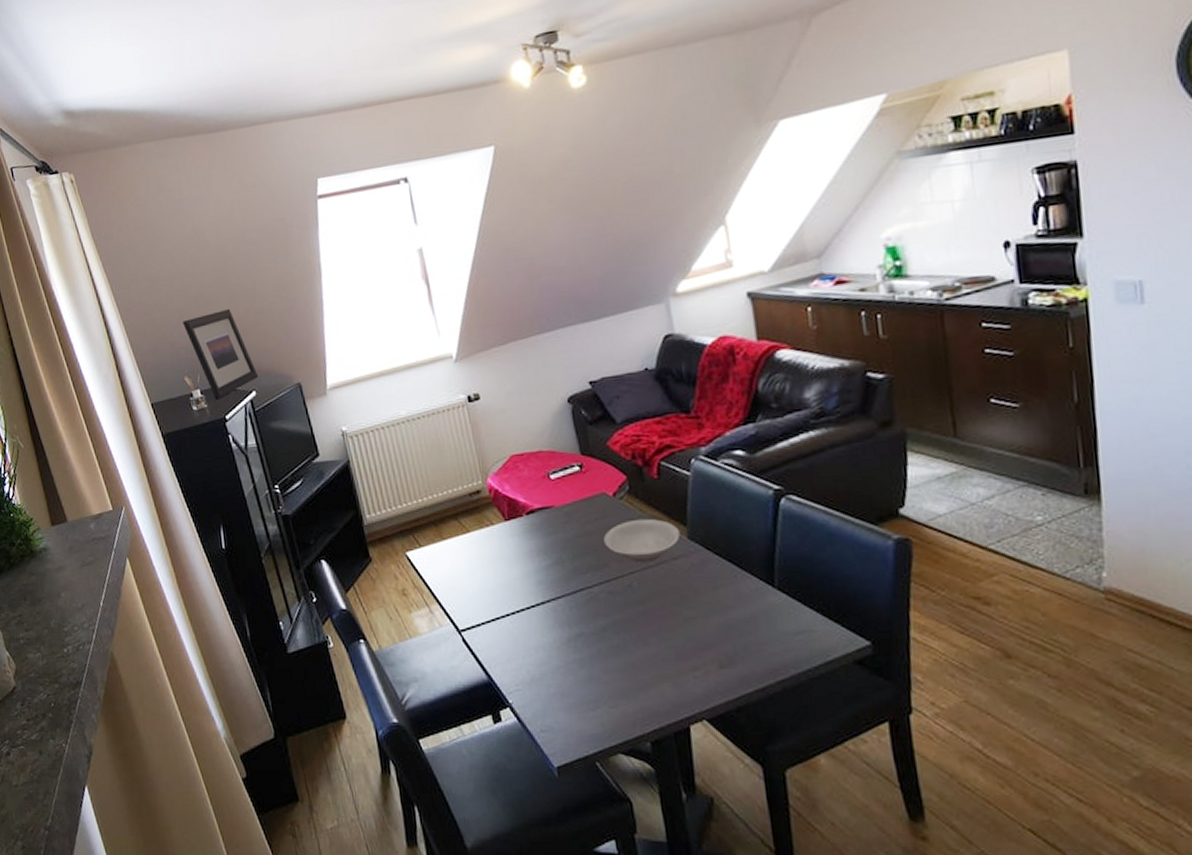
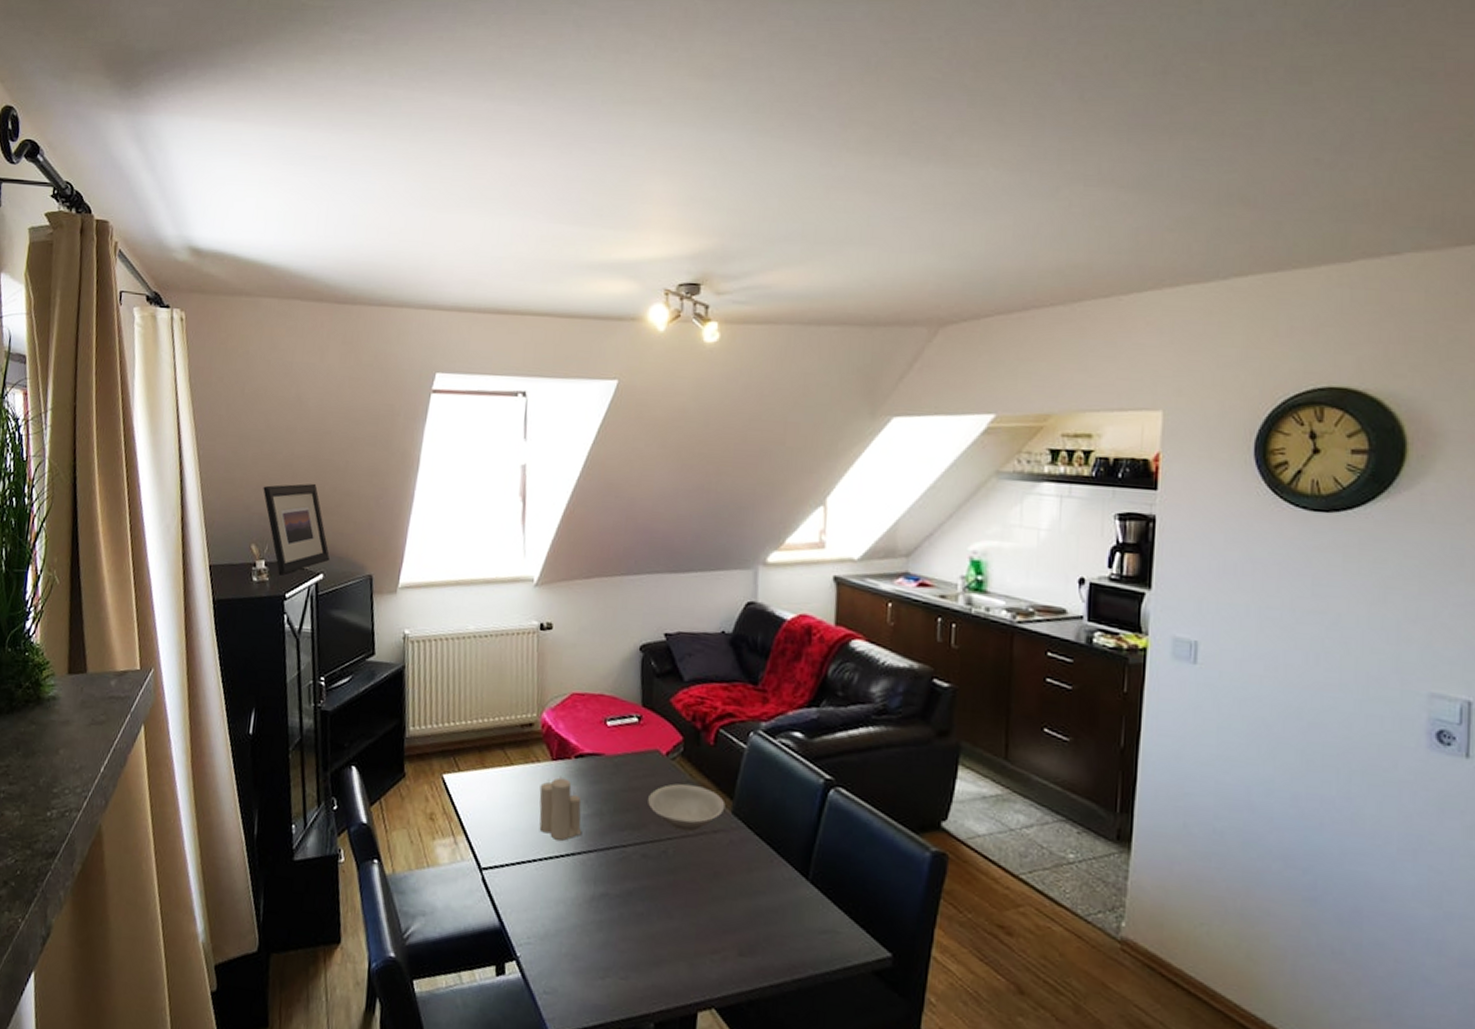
candle: none [498,534,547,593] -> present [539,776,582,841]

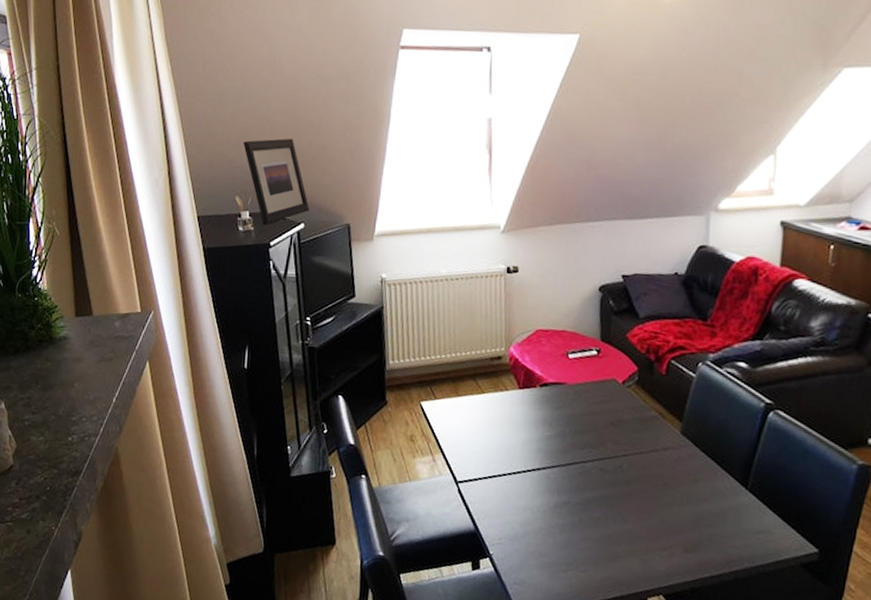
candle: present [539,776,582,841] -> none [508,402,547,458]
bowl: present [648,783,726,832] -> none [605,408,675,450]

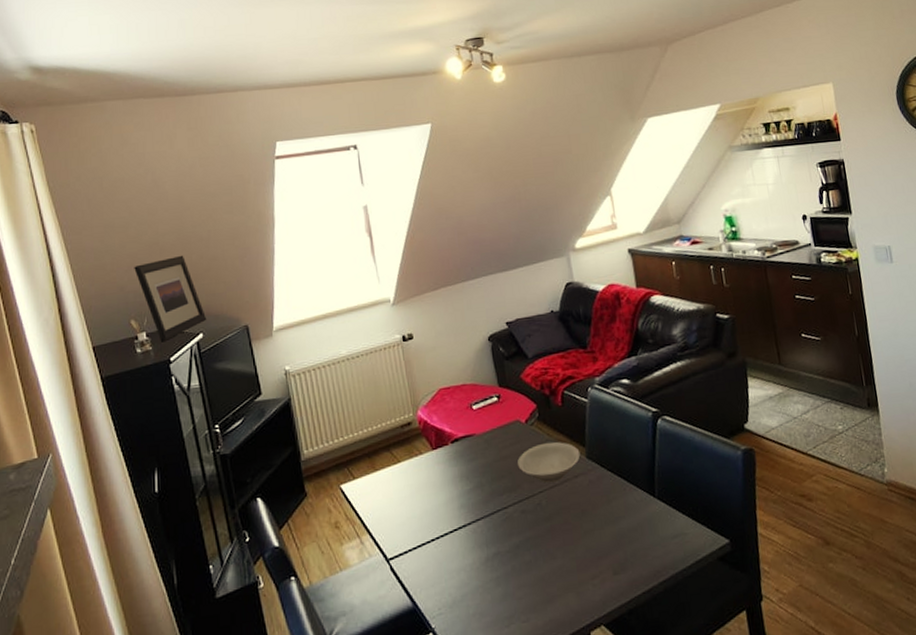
bowl: none [605,408,675,450] -> present [518,441,581,484]

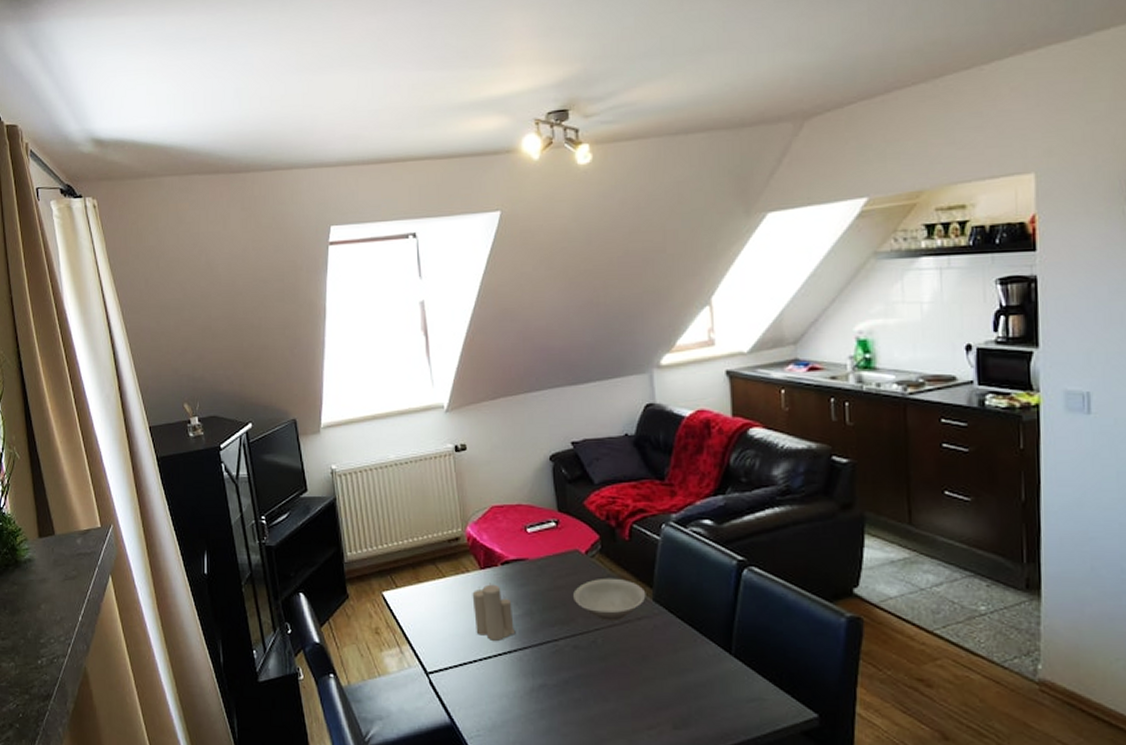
picture frame: present [134,255,207,342] -> none [188,341,256,429]
candle: none [426,461,469,518] -> present [472,583,516,641]

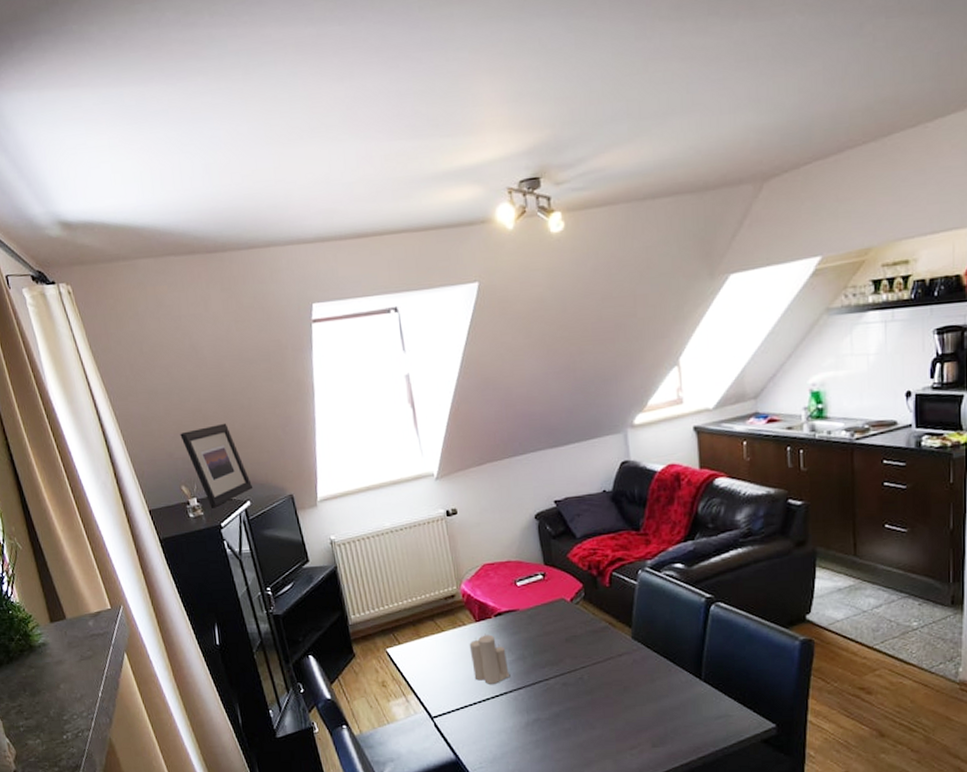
picture frame: none [188,341,256,429] -> present [180,423,254,508]
bowl: present [573,577,646,622] -> none [561,621,626,660]

